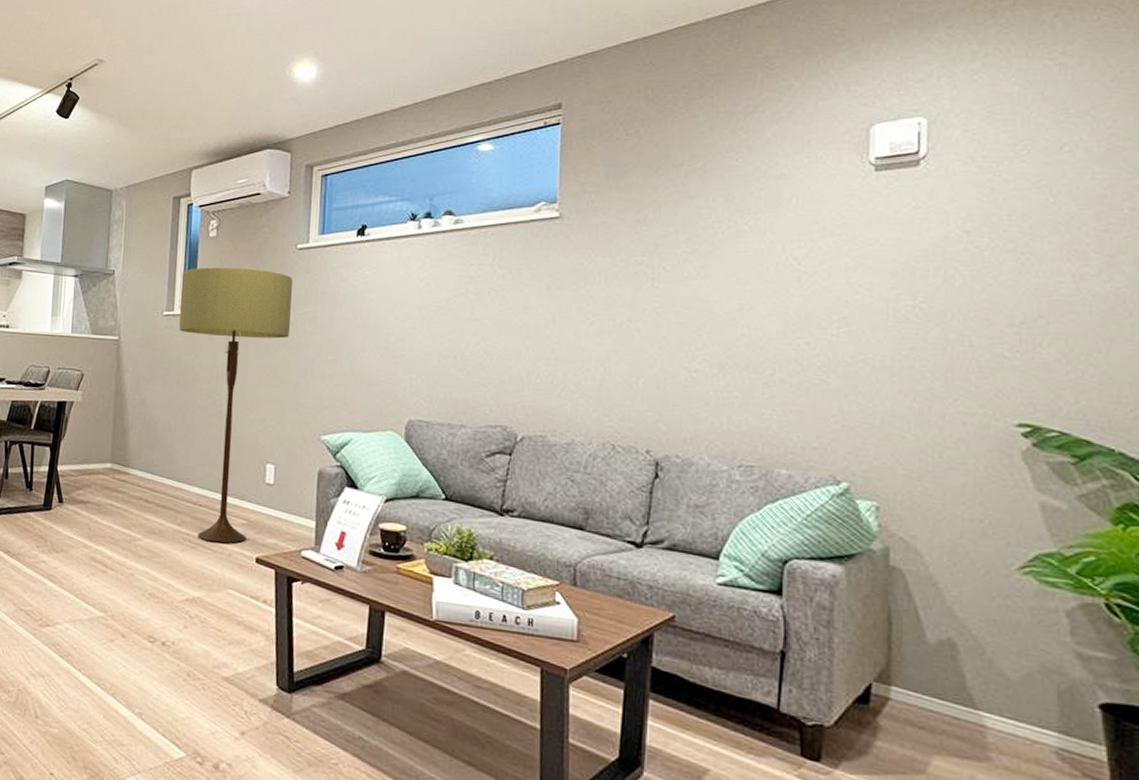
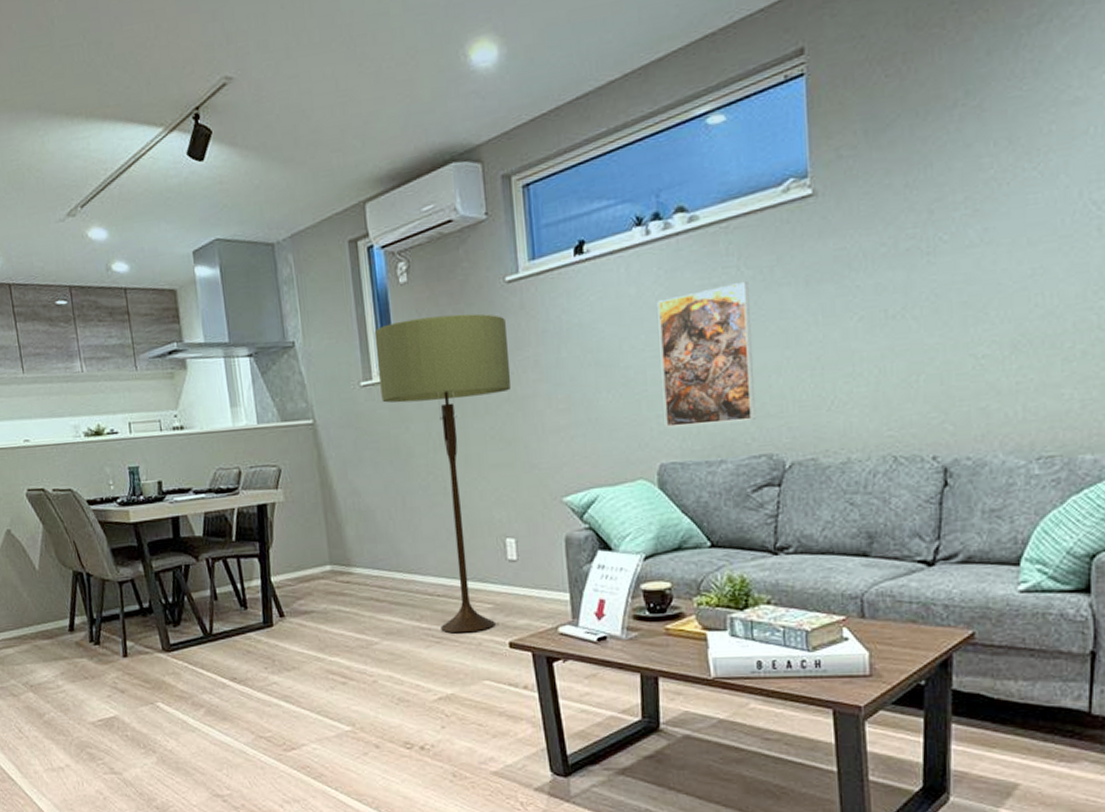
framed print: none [416,278,501,394] -> present [657,282,757,427]

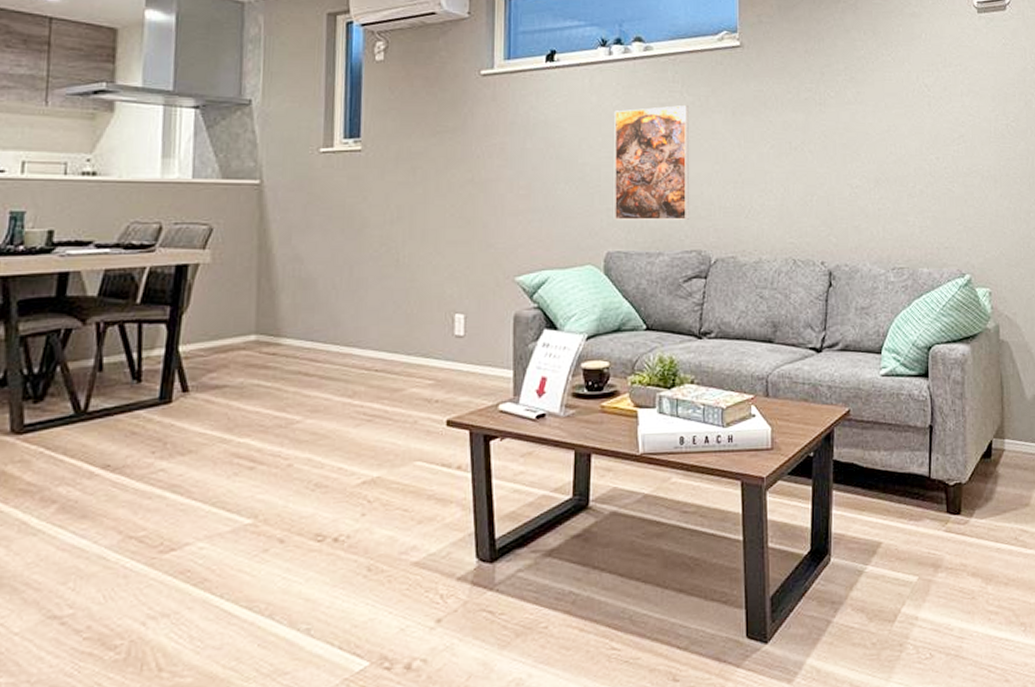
floor lamp: present [374,313,511,633] -> none [340,95,477,411]

